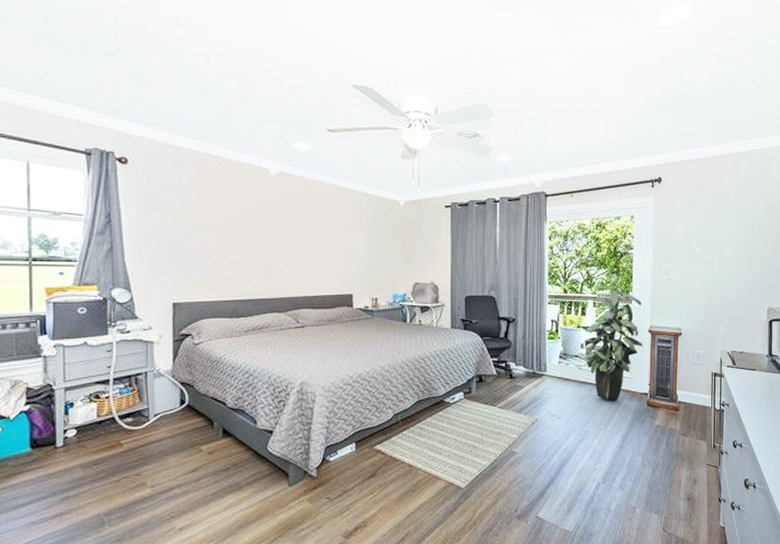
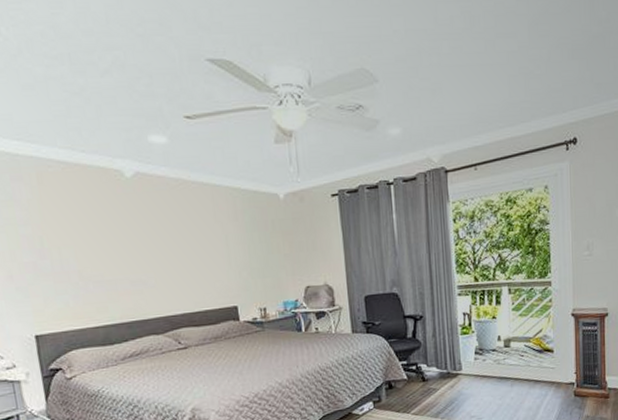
indoor plant: present [580,285,643,401] -> none [495,268,566,395]

